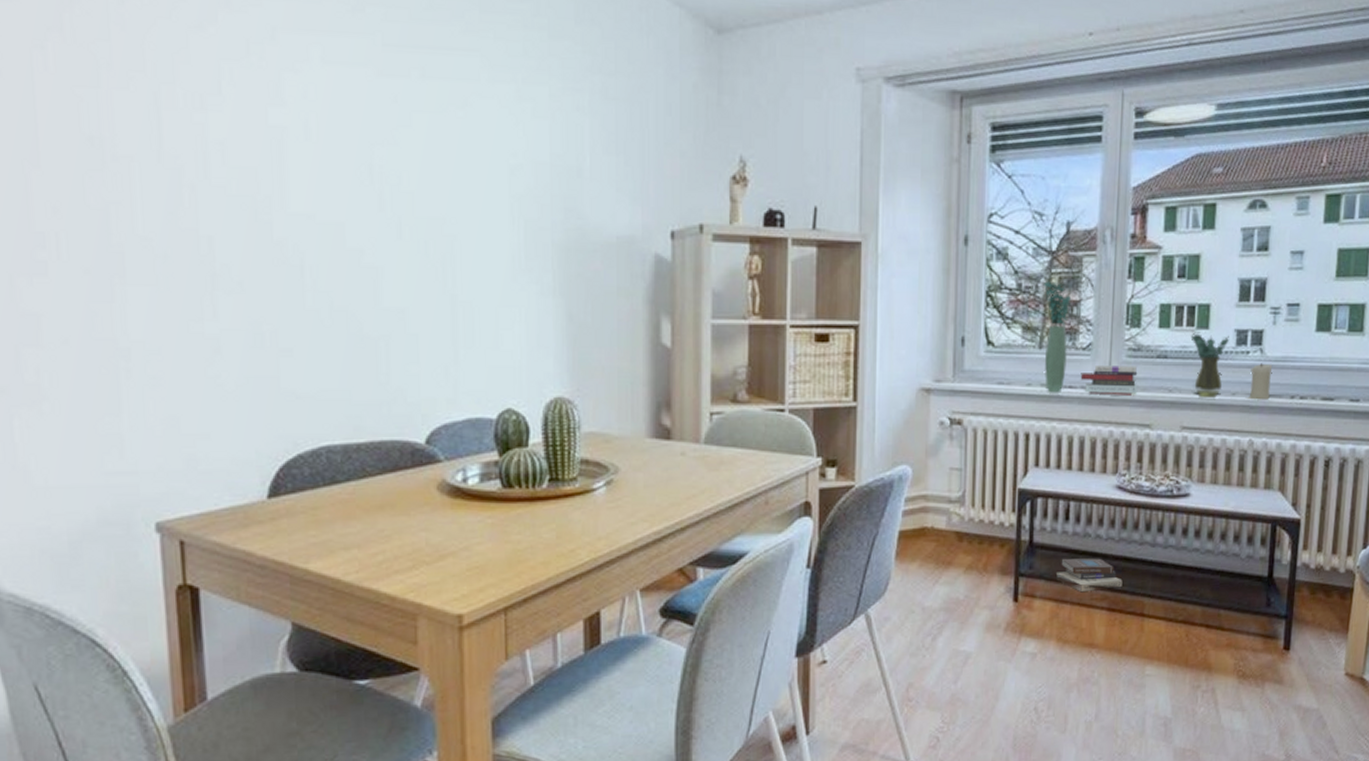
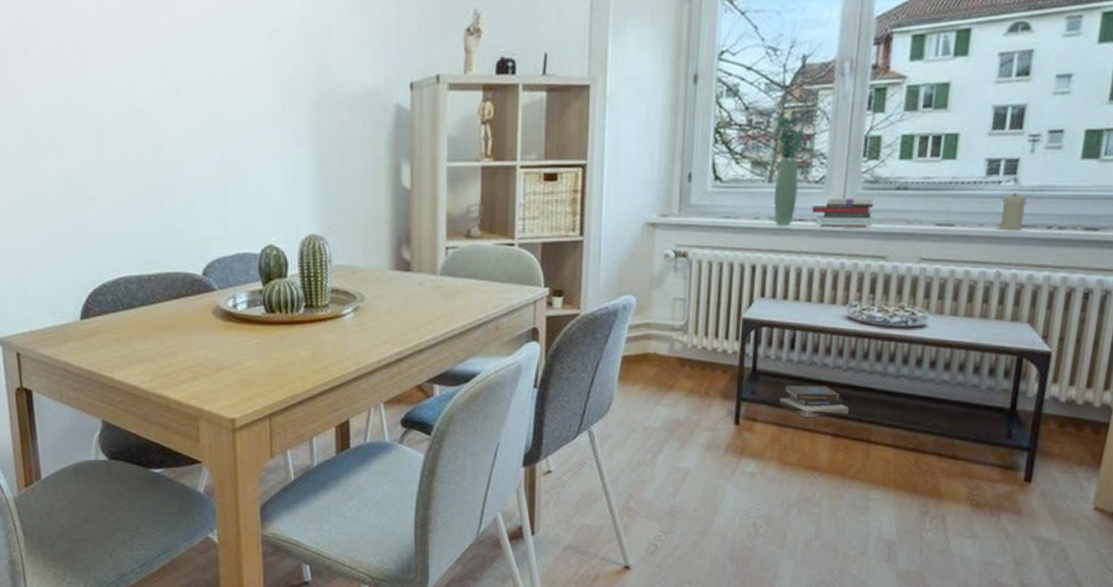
vase: present [1190,331,1229,399] -> none [934,161,979,230]

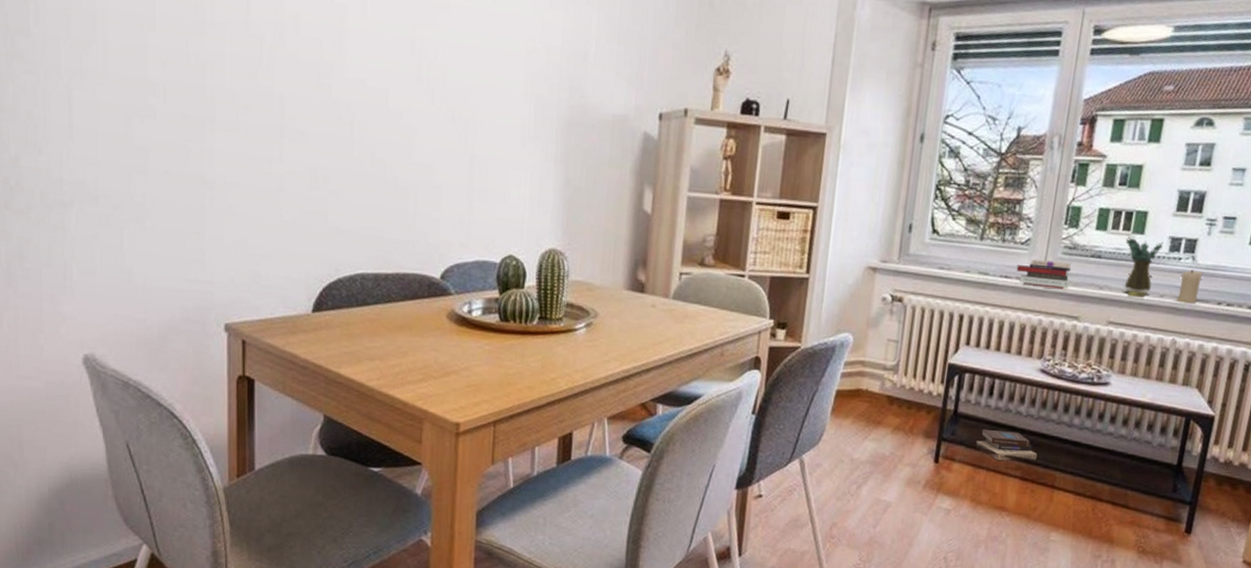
vase: present [773,112,805,226] -> none [983,176,1016,281]
vase: none [934,161,979,230] -> present [1124,235,1163,299]

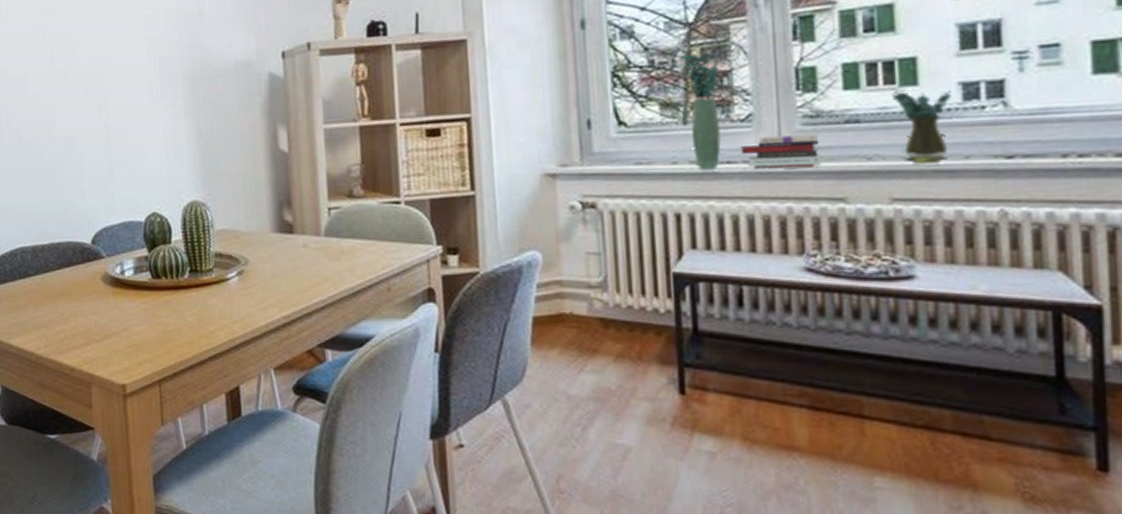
books: present [974,429,1038,461] -> none [732,348,827,387]
vase: none [983,176,1016,281] -> present [681,49,721,170]
candle: present [1173,269,1203,304] -> none [986,118,1026,163]

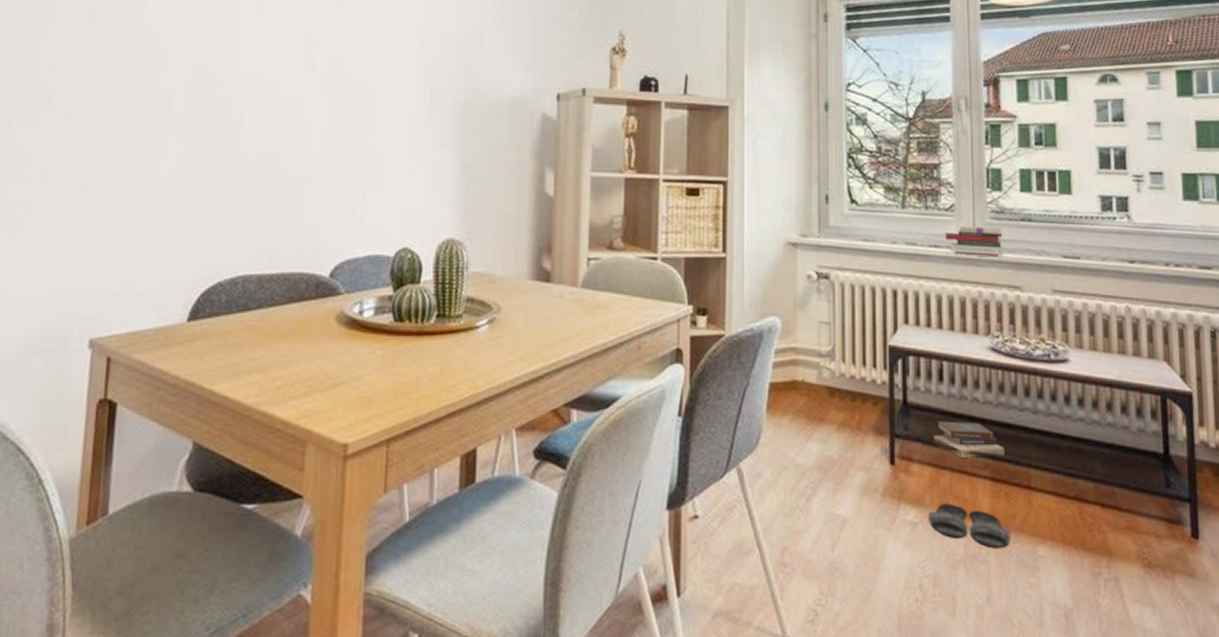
vase: present [681,49,721,170] -> none [902,141,931,252]
slippers: none [728,433,838,479] -> present [927,503,1012,549]
books: none [732,348,827,387] -> present [933,420,1005,459]
vase: present [891,89,951,165] -> none [1053,195,1094,263]

